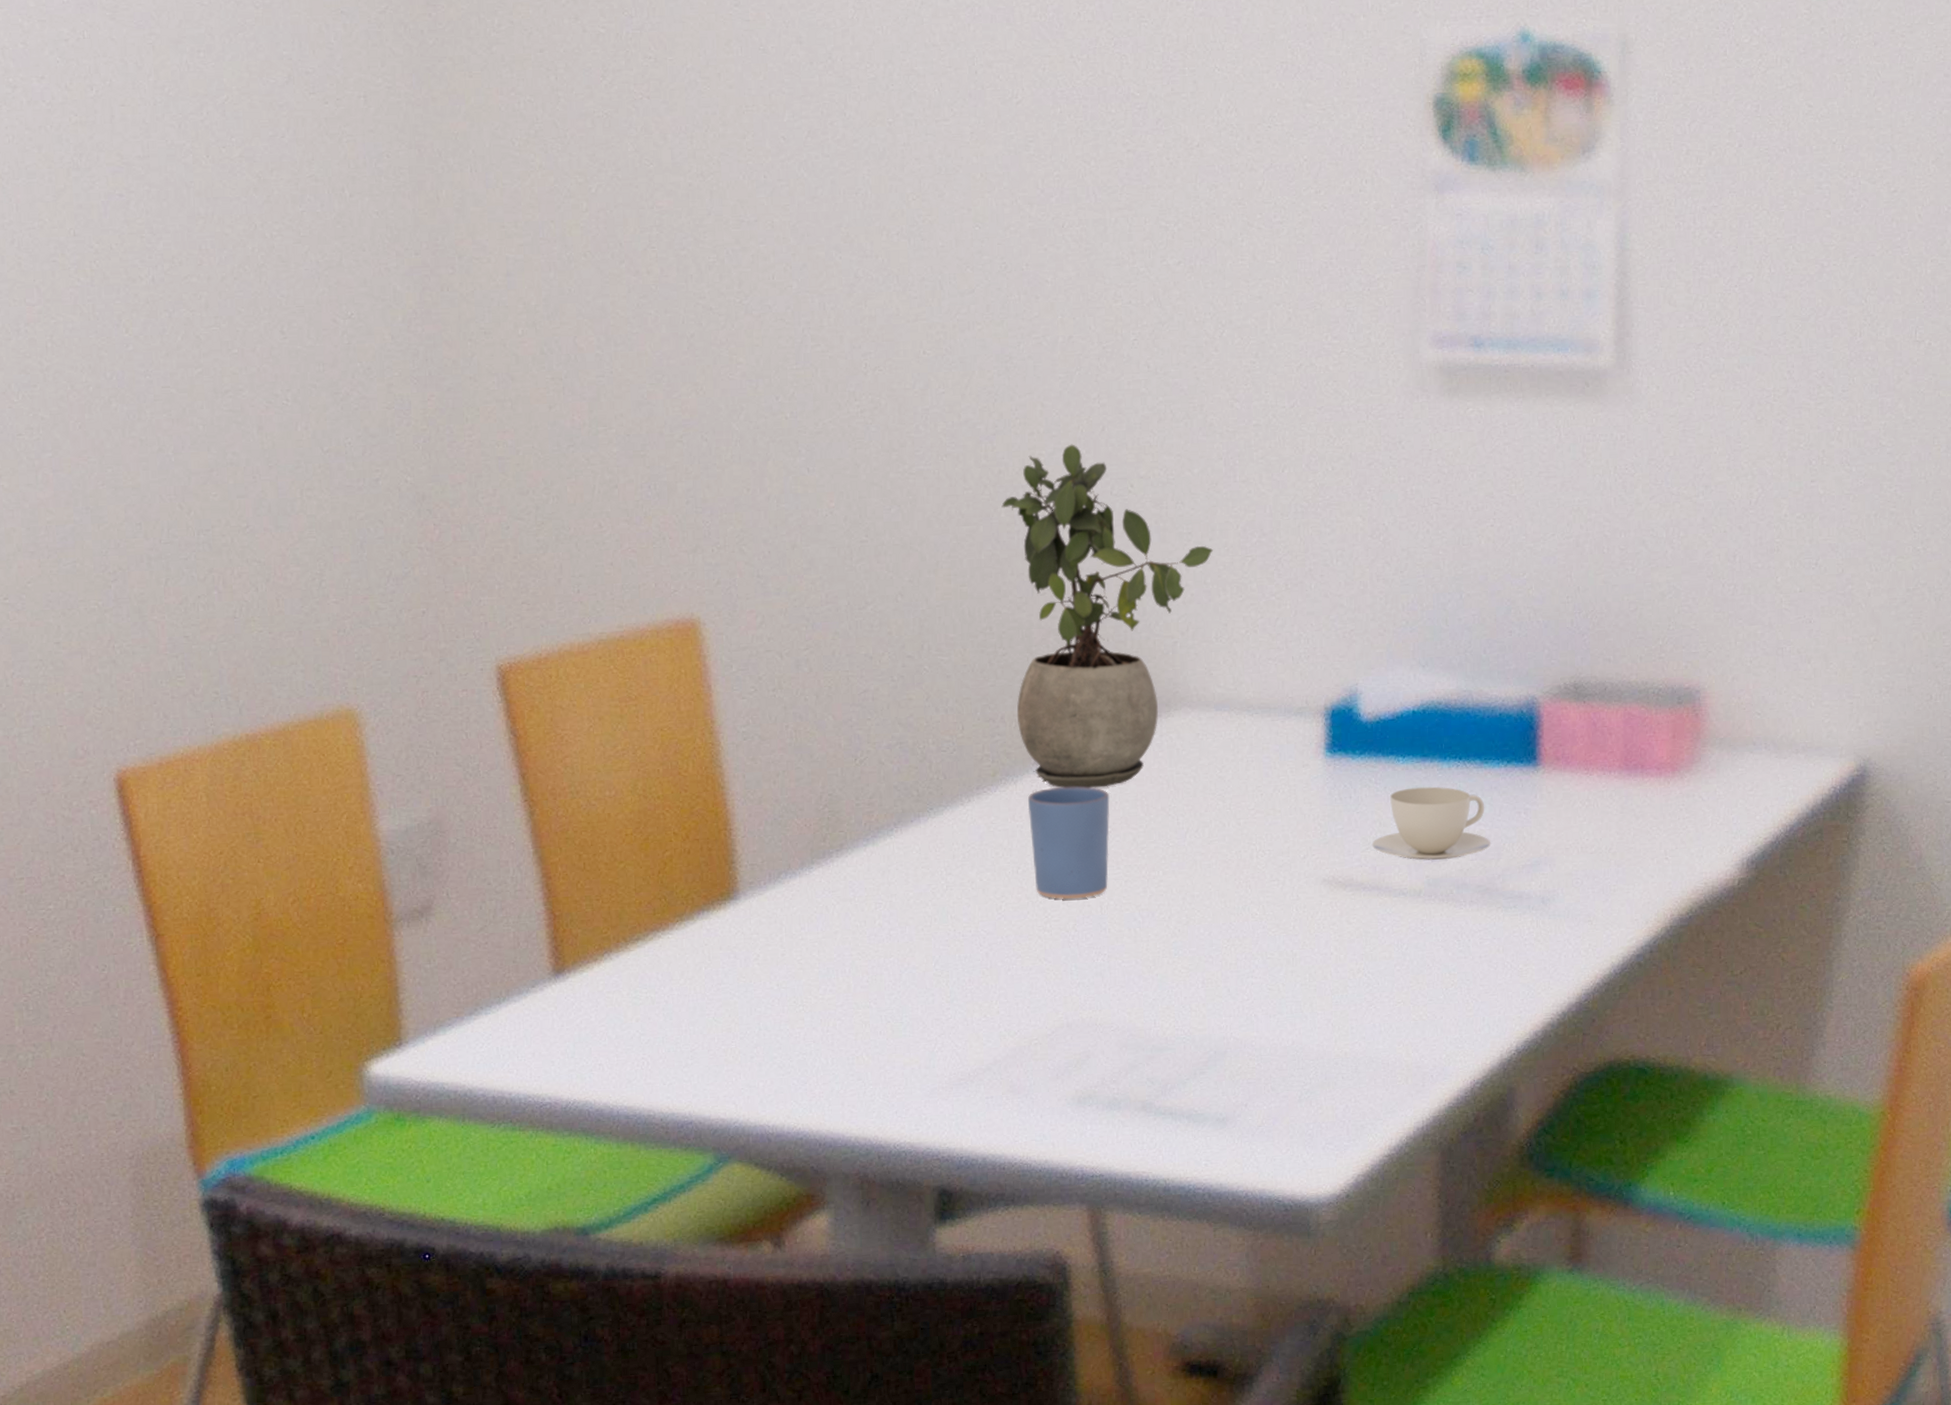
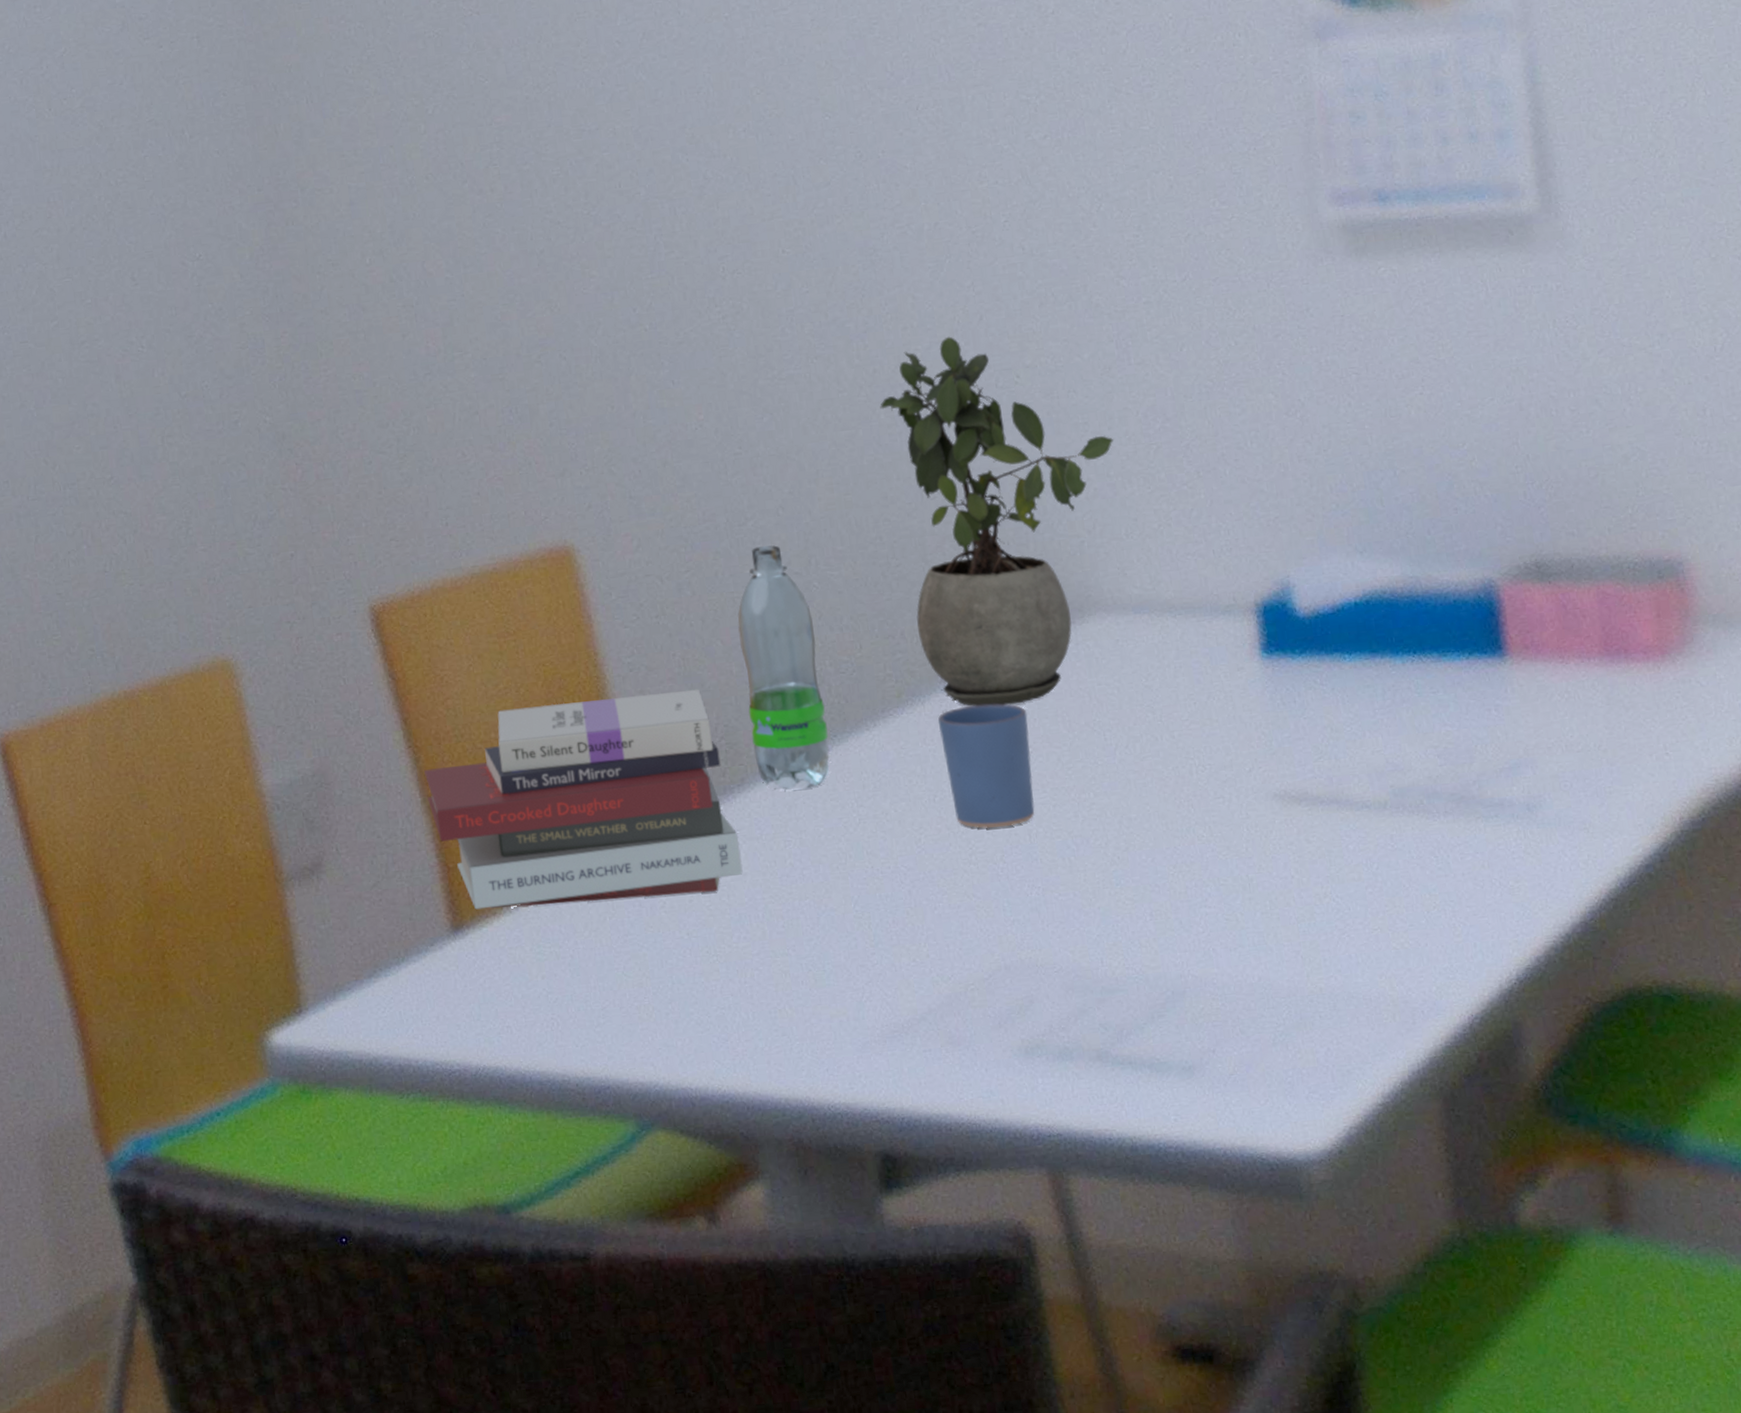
books: none [538,759,834,955] -> present [424,689,743,910]
bottle: none [850,629,925,857] -> present [738,545,830,791]
teacup: present [1371,786,1490,860] -> none [1324,685,1460,768]

